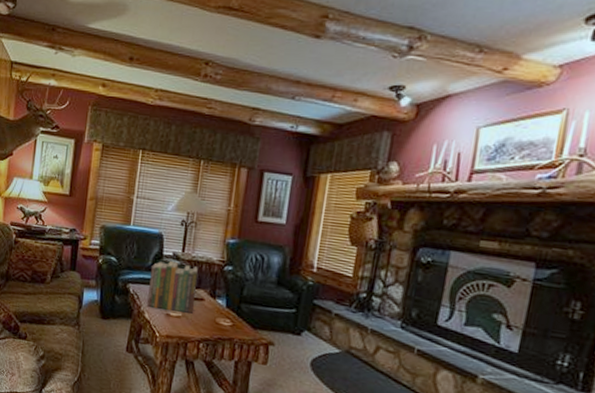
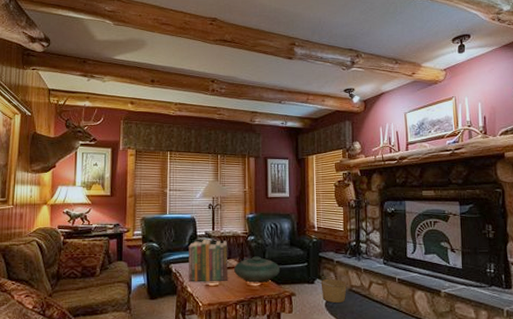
decorative bowl: none [201,290,260,323] -> present [233,256,281,283]
basket: none [308,330,344,366] -> present [321,276,347,304]

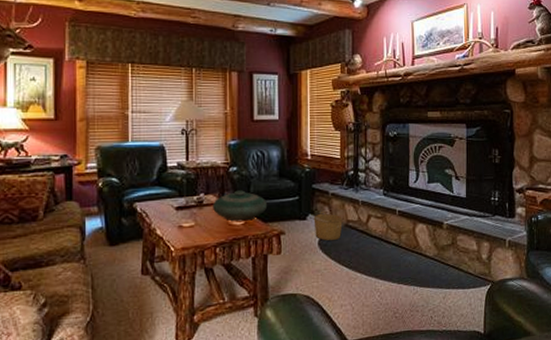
books: present [189,239,227,282] -> none [157,171,205,224]

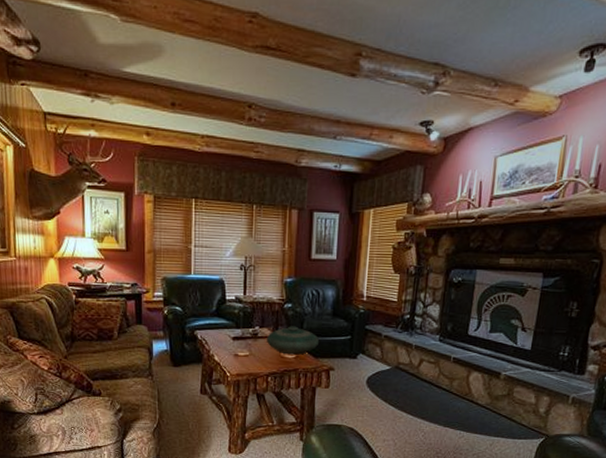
basket: present [313,210,343,241] -> none [363,351,394,381]

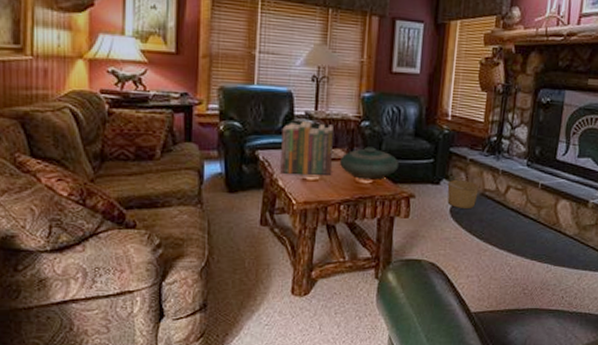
books: none [216,304,260,352] -> present [280,120,334,176]
basket: none [363,351,394,381] -> present [447,176,479,210]

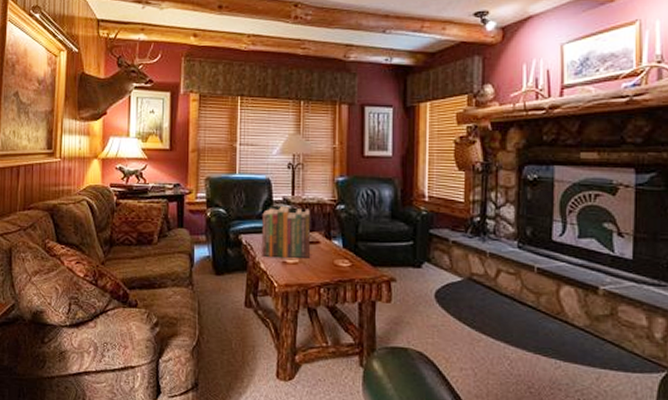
decorative bowl: present [339,147,400,180] -> none [317,230,378,263]
basket: present [447,176,479,210] -> none [430,259,465,295]

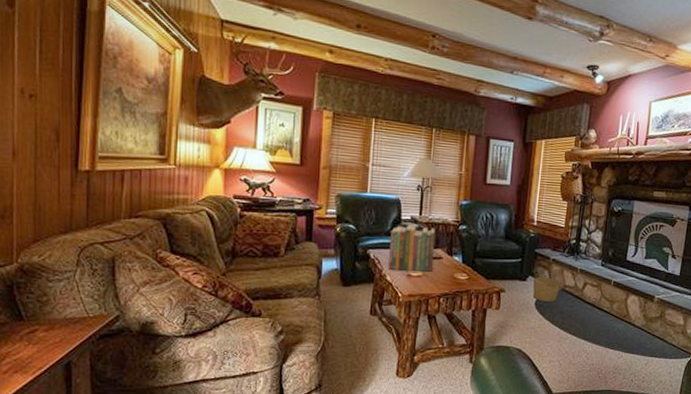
basket: none [430,259,465,295] -> present [533,274,560,303]

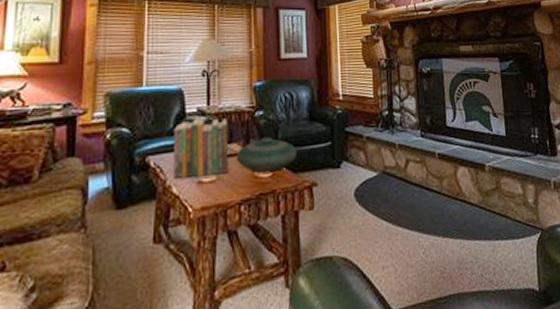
decorative bowl: none [439,247,492,276] -> present [235,137,298,173]
basket: present [533,274,560,303] -> none [348,156,380,192]

